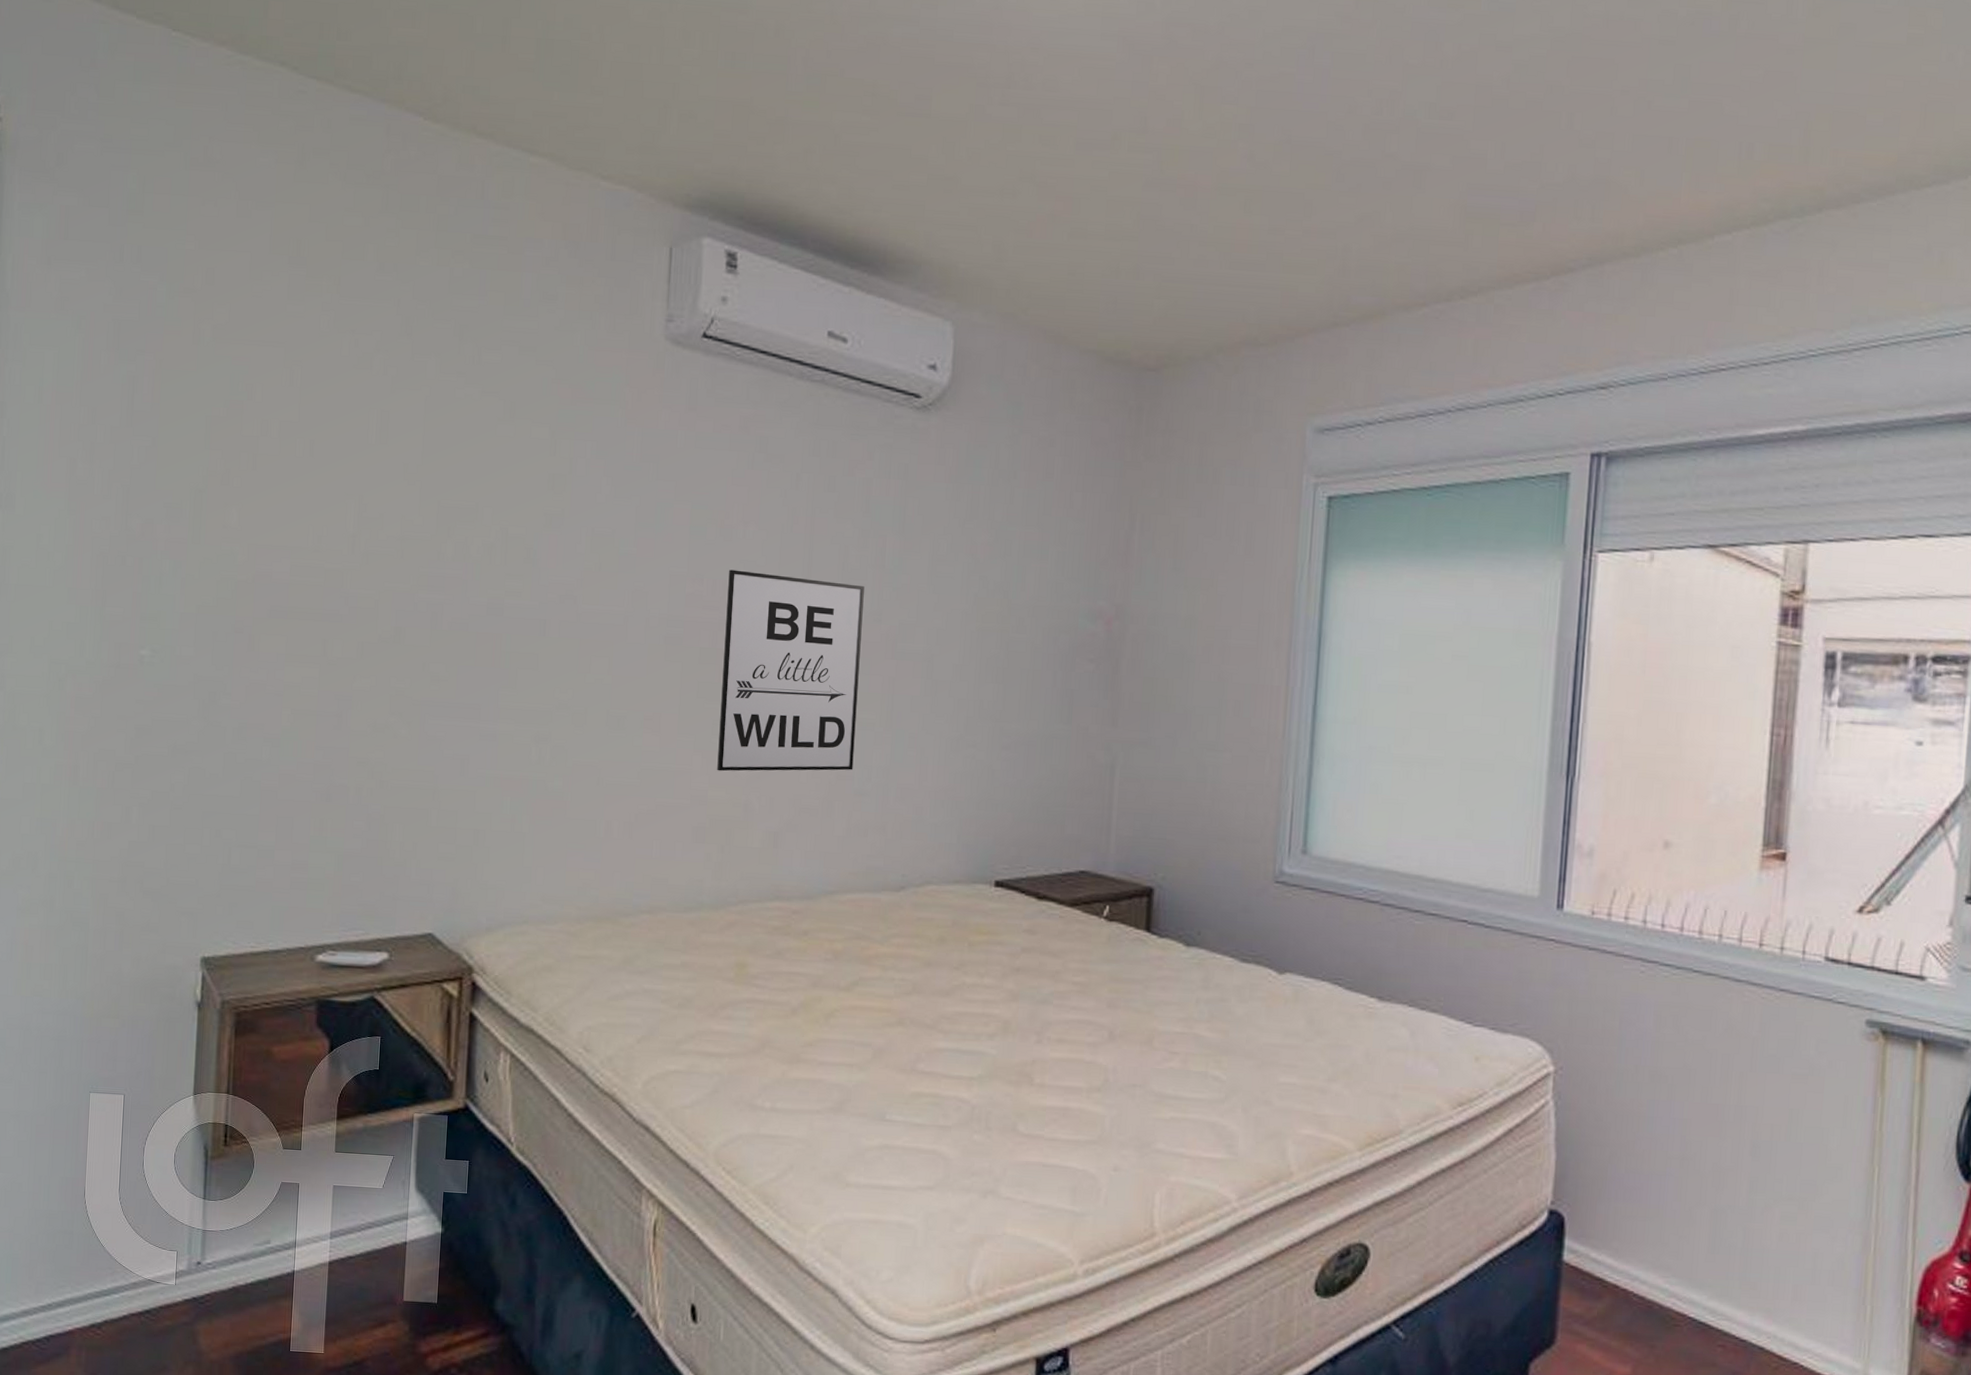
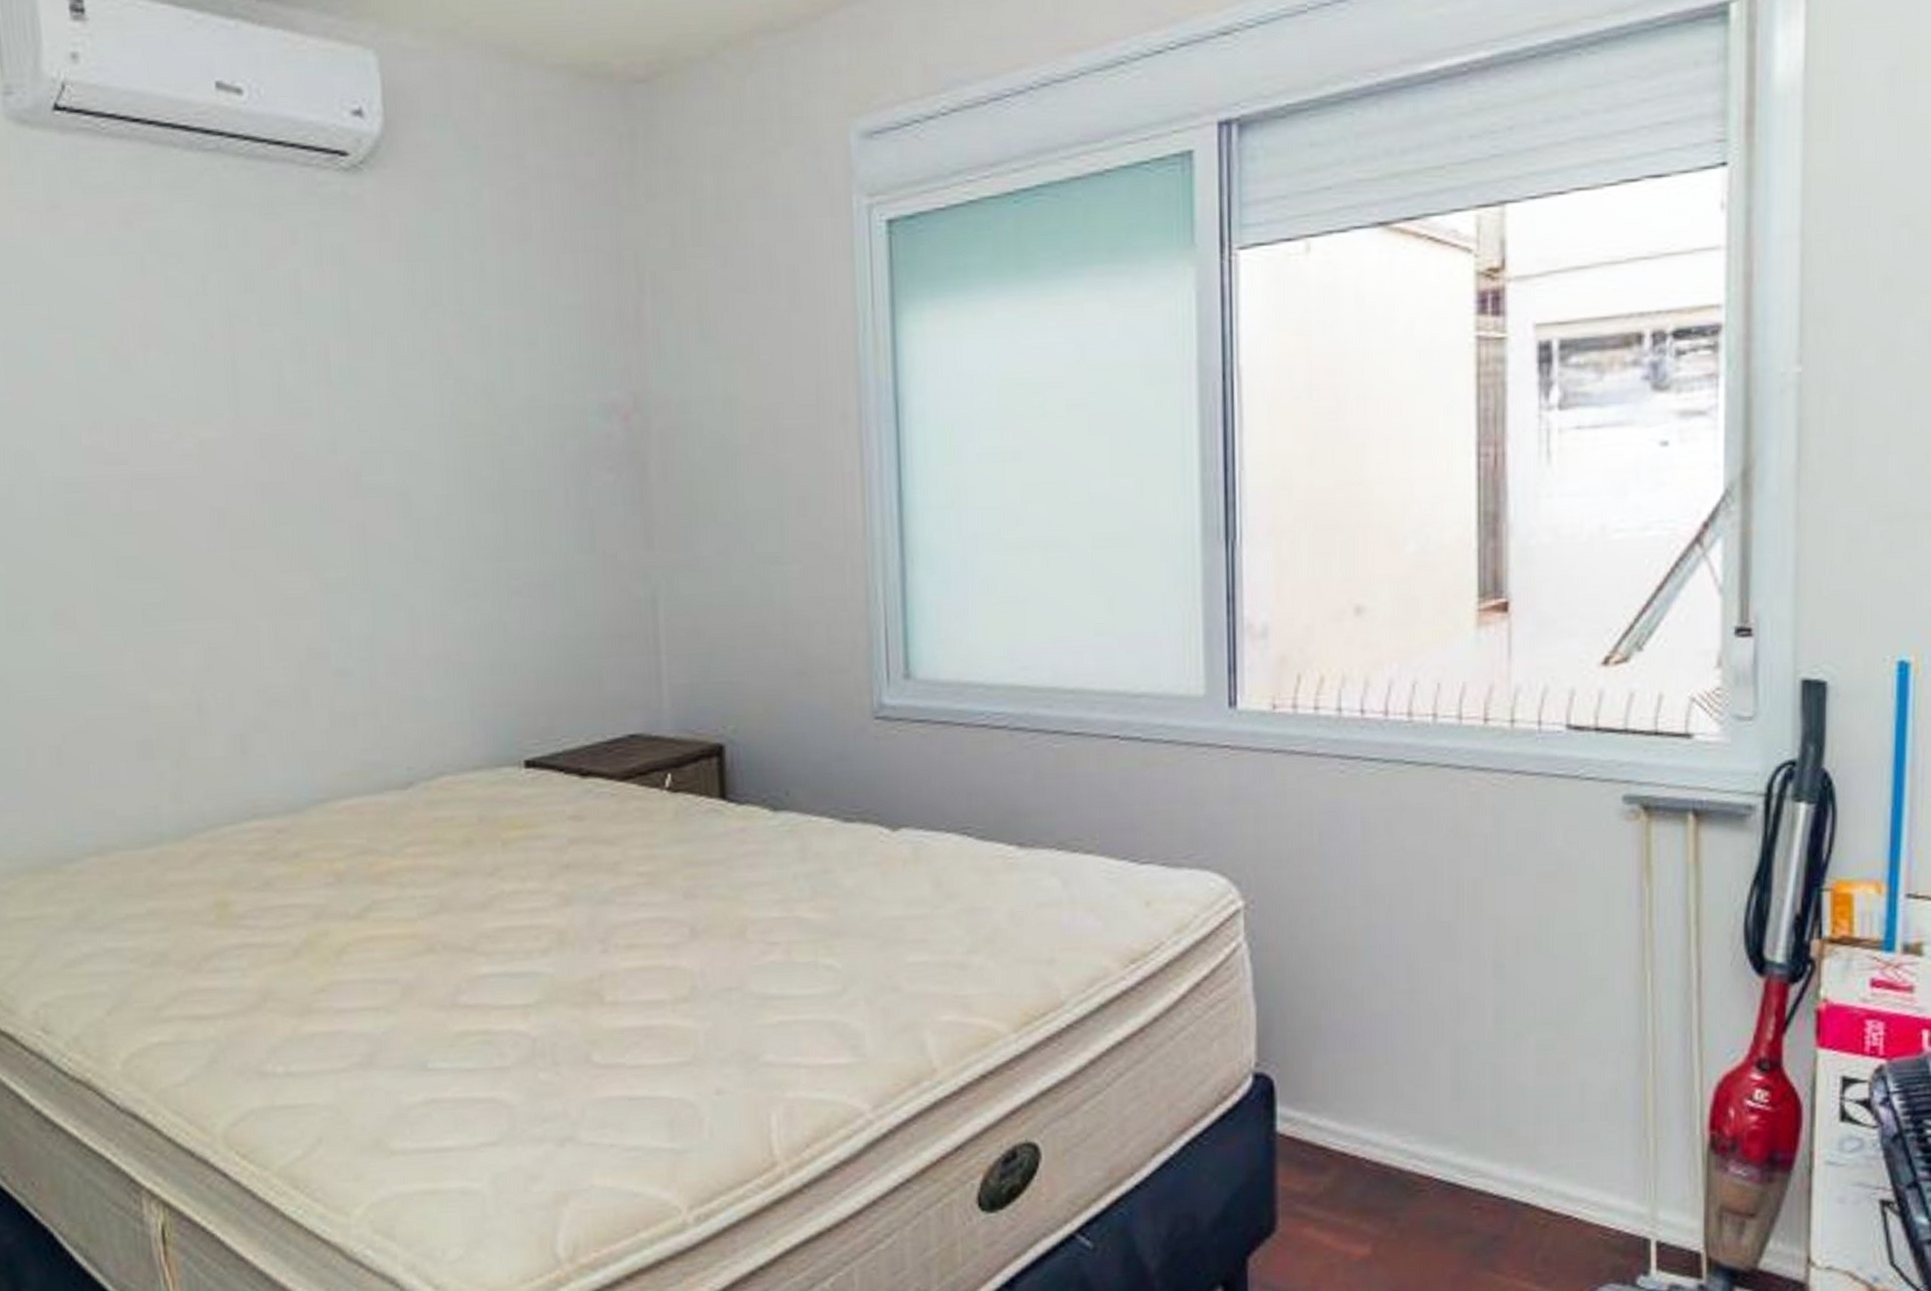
wall art: present [717,569,865,772] -> none [133,408,327,668]

